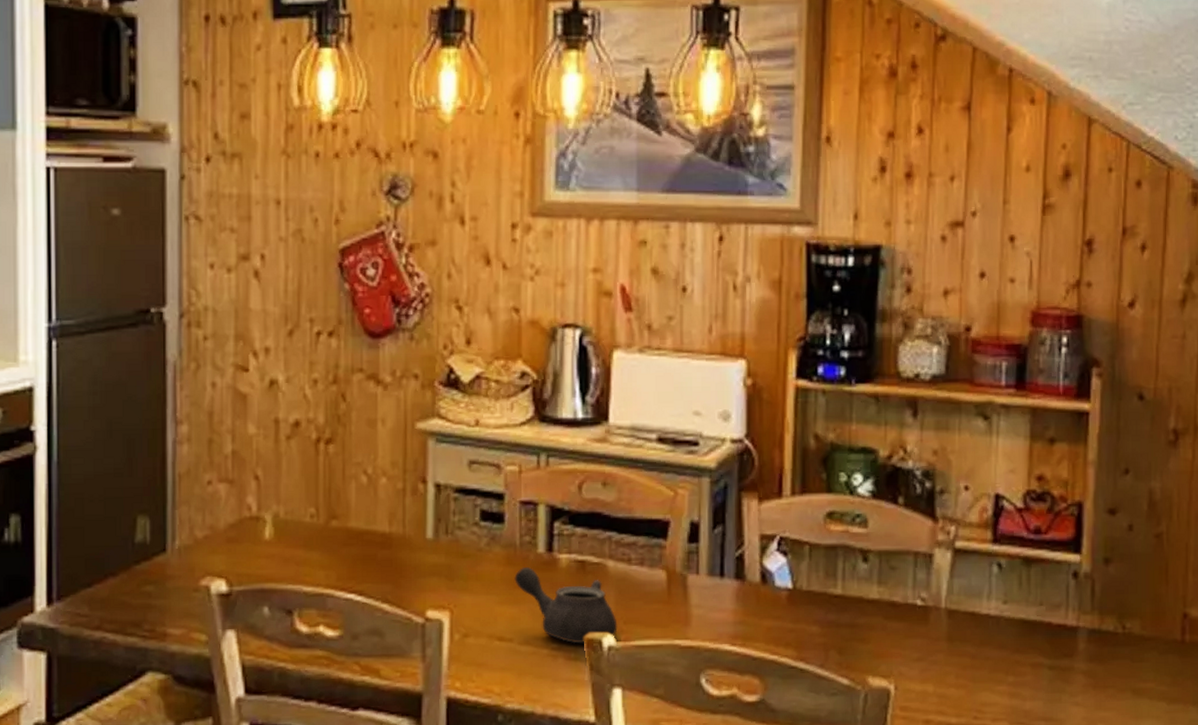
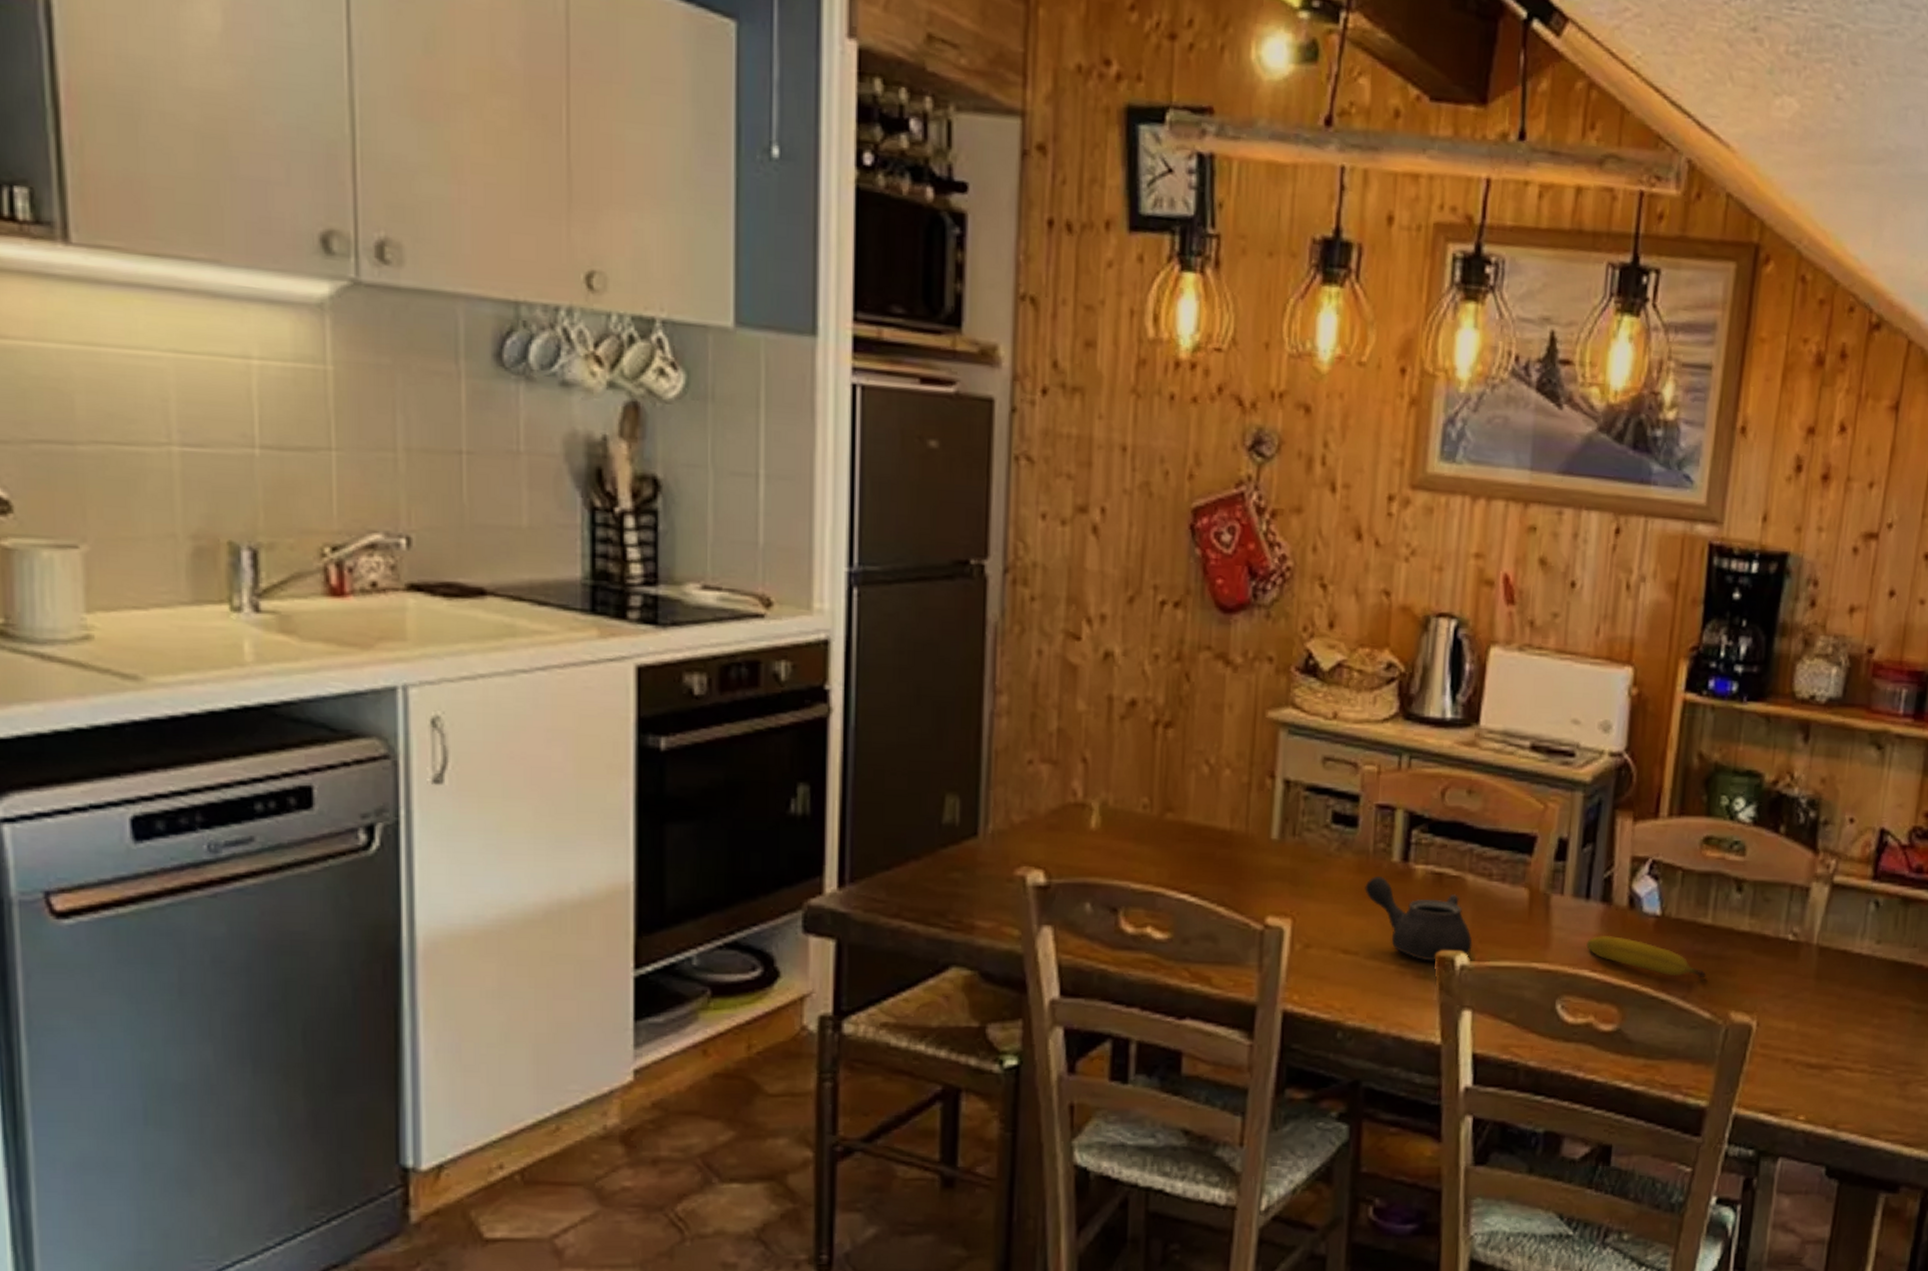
fruit: none [725,610,842,646] -> present [1586,935,1707,978]

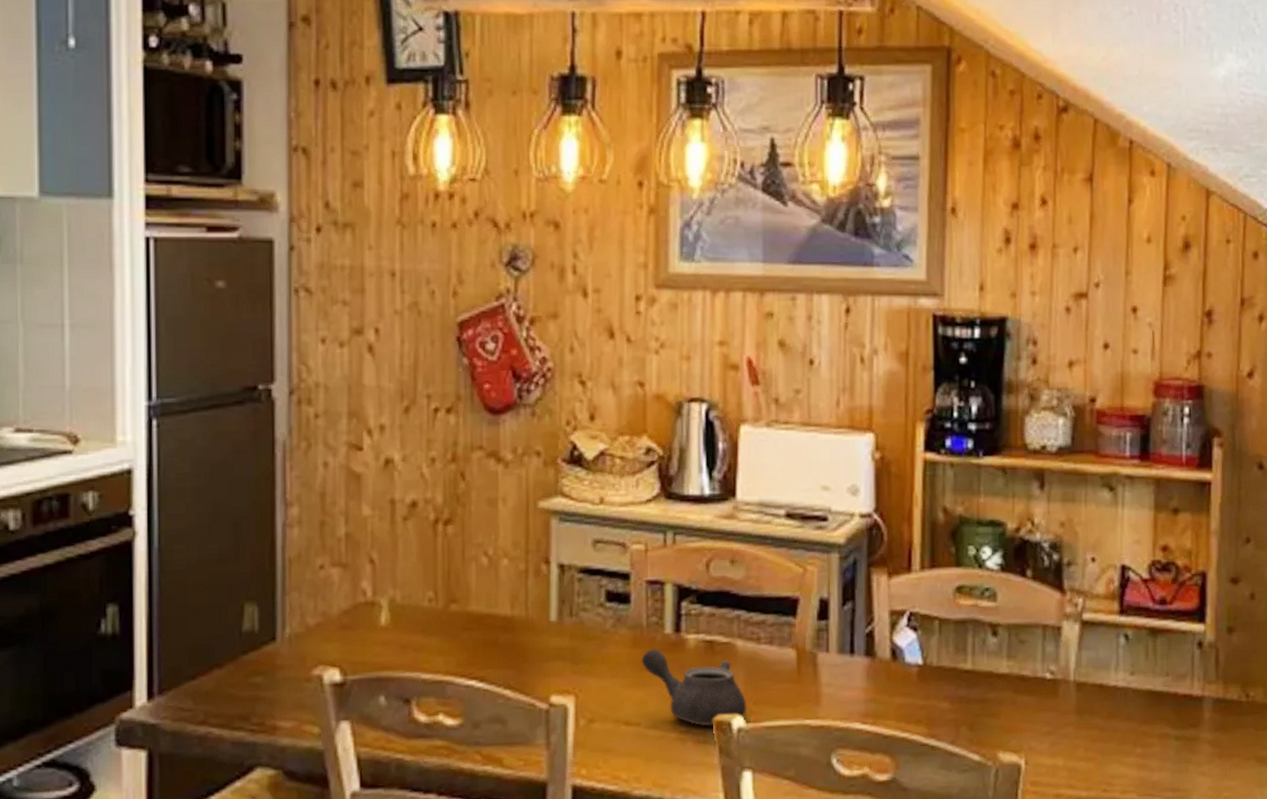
fruit: present [1586,935,1707,978] -> none [855,687,972,722]

